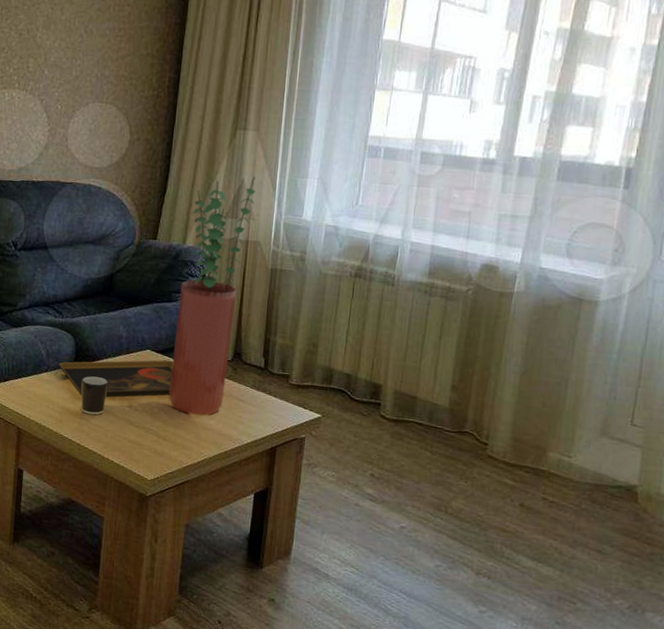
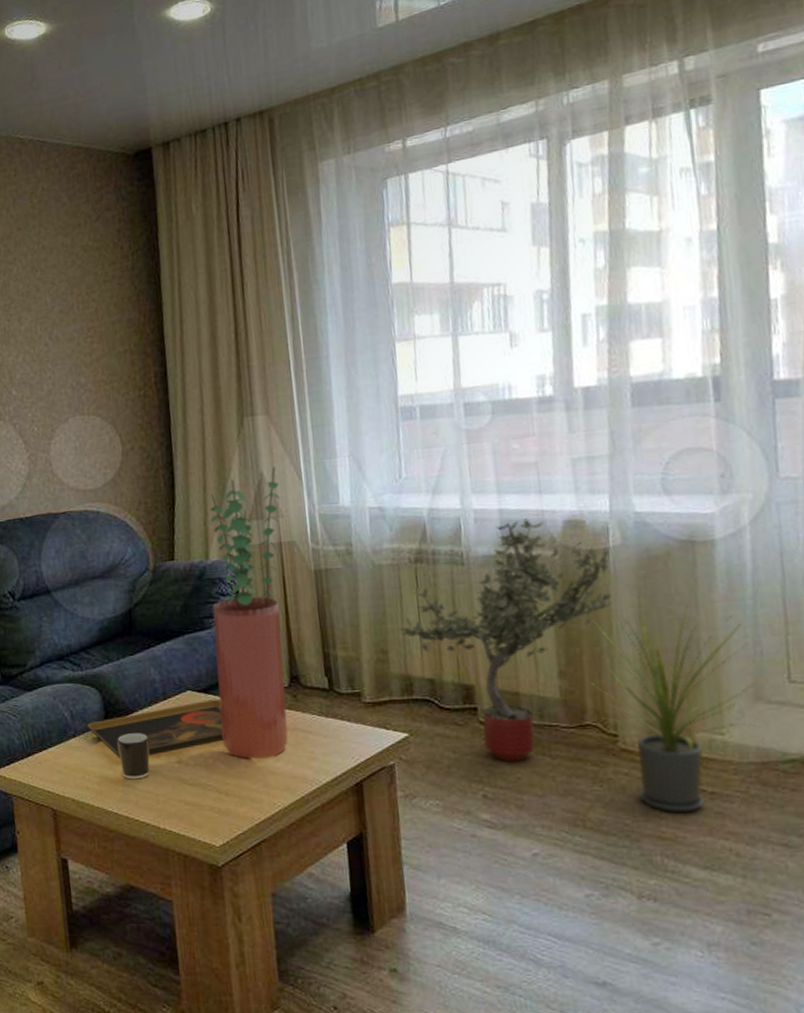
potted tree: none [330,257,513,453] -> present [399,518,612,762]
house plant: none [475,344,607,515] -> present [591,601,762,814]

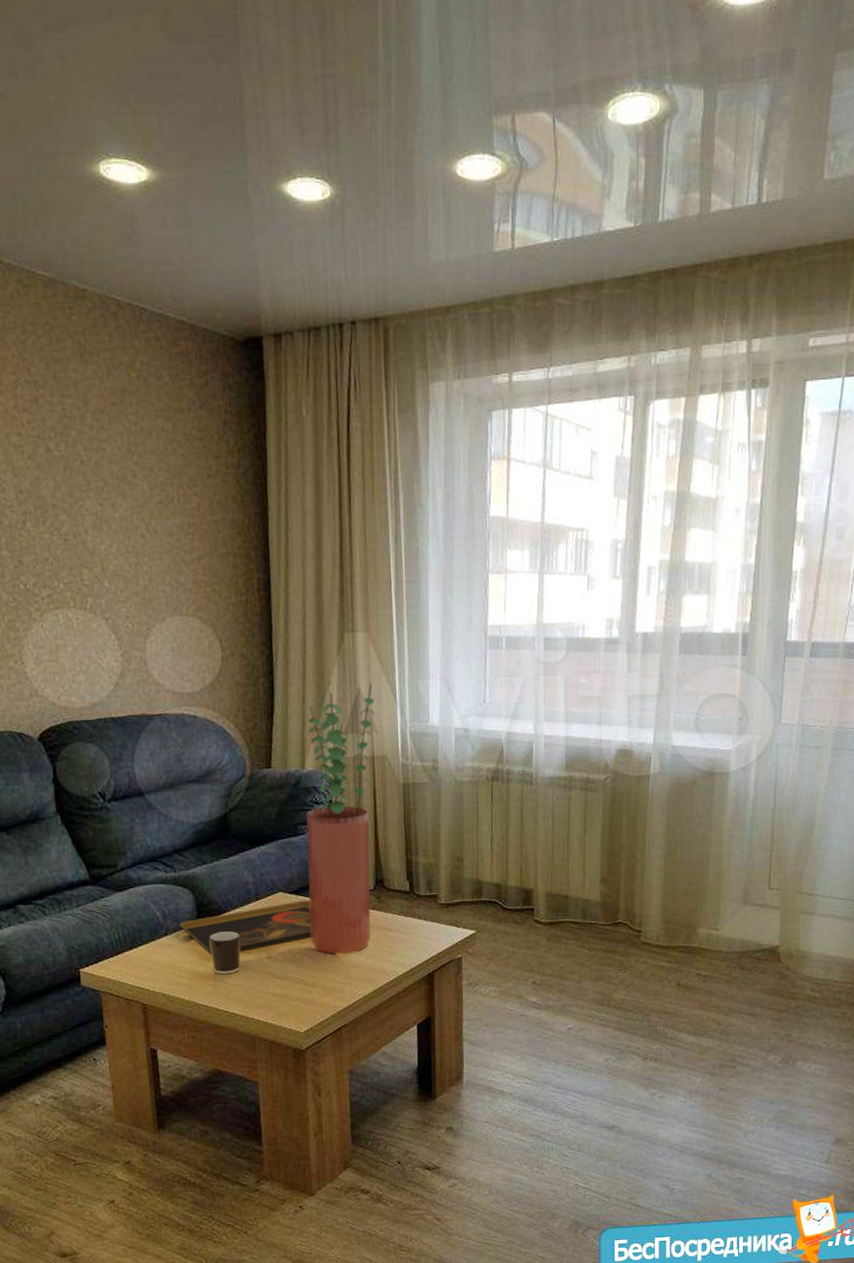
potted tree: present [399,518,612,762] -> none [474,746,650,954]
house plant: present [591,601,762,814] -> none [625,822,746,993]

